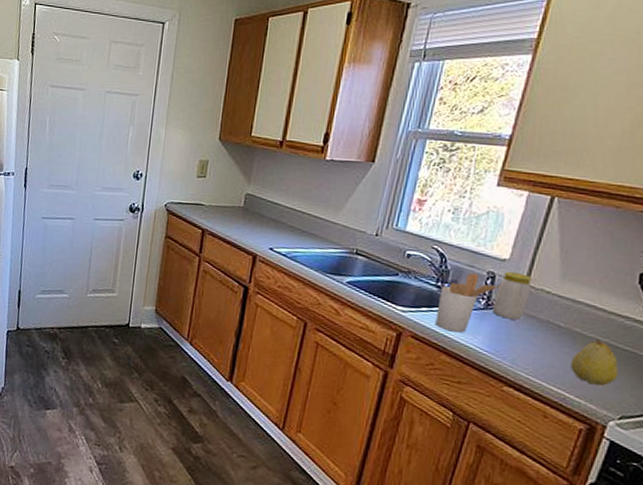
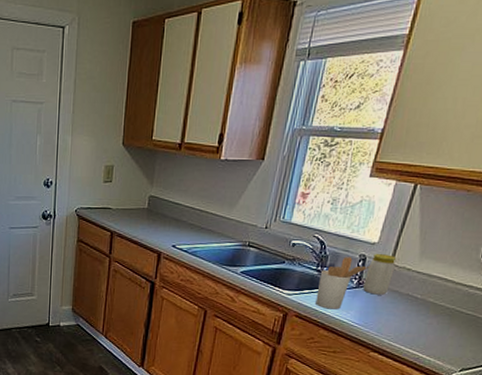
fruit: present [570,338,619,386] -> none [424,306,462,345]

